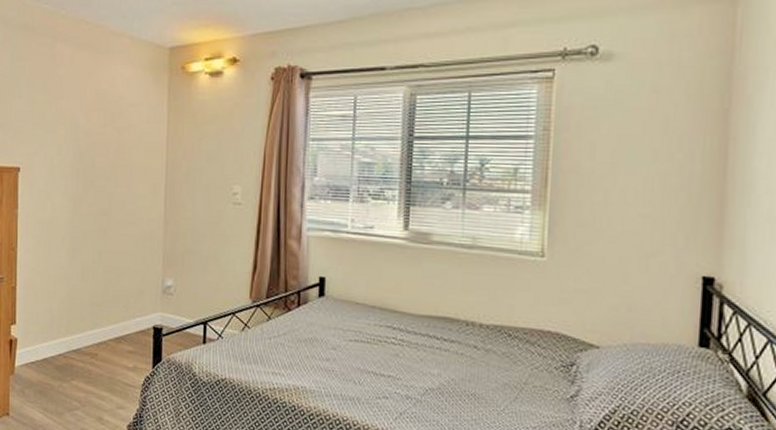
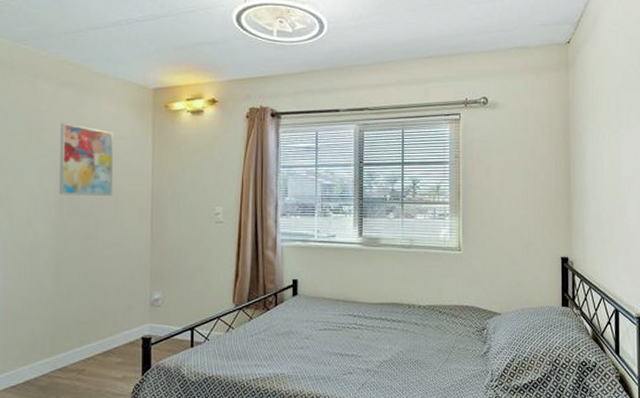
wall art: none [75,88,129,169] -> present [59,123,114,196]

